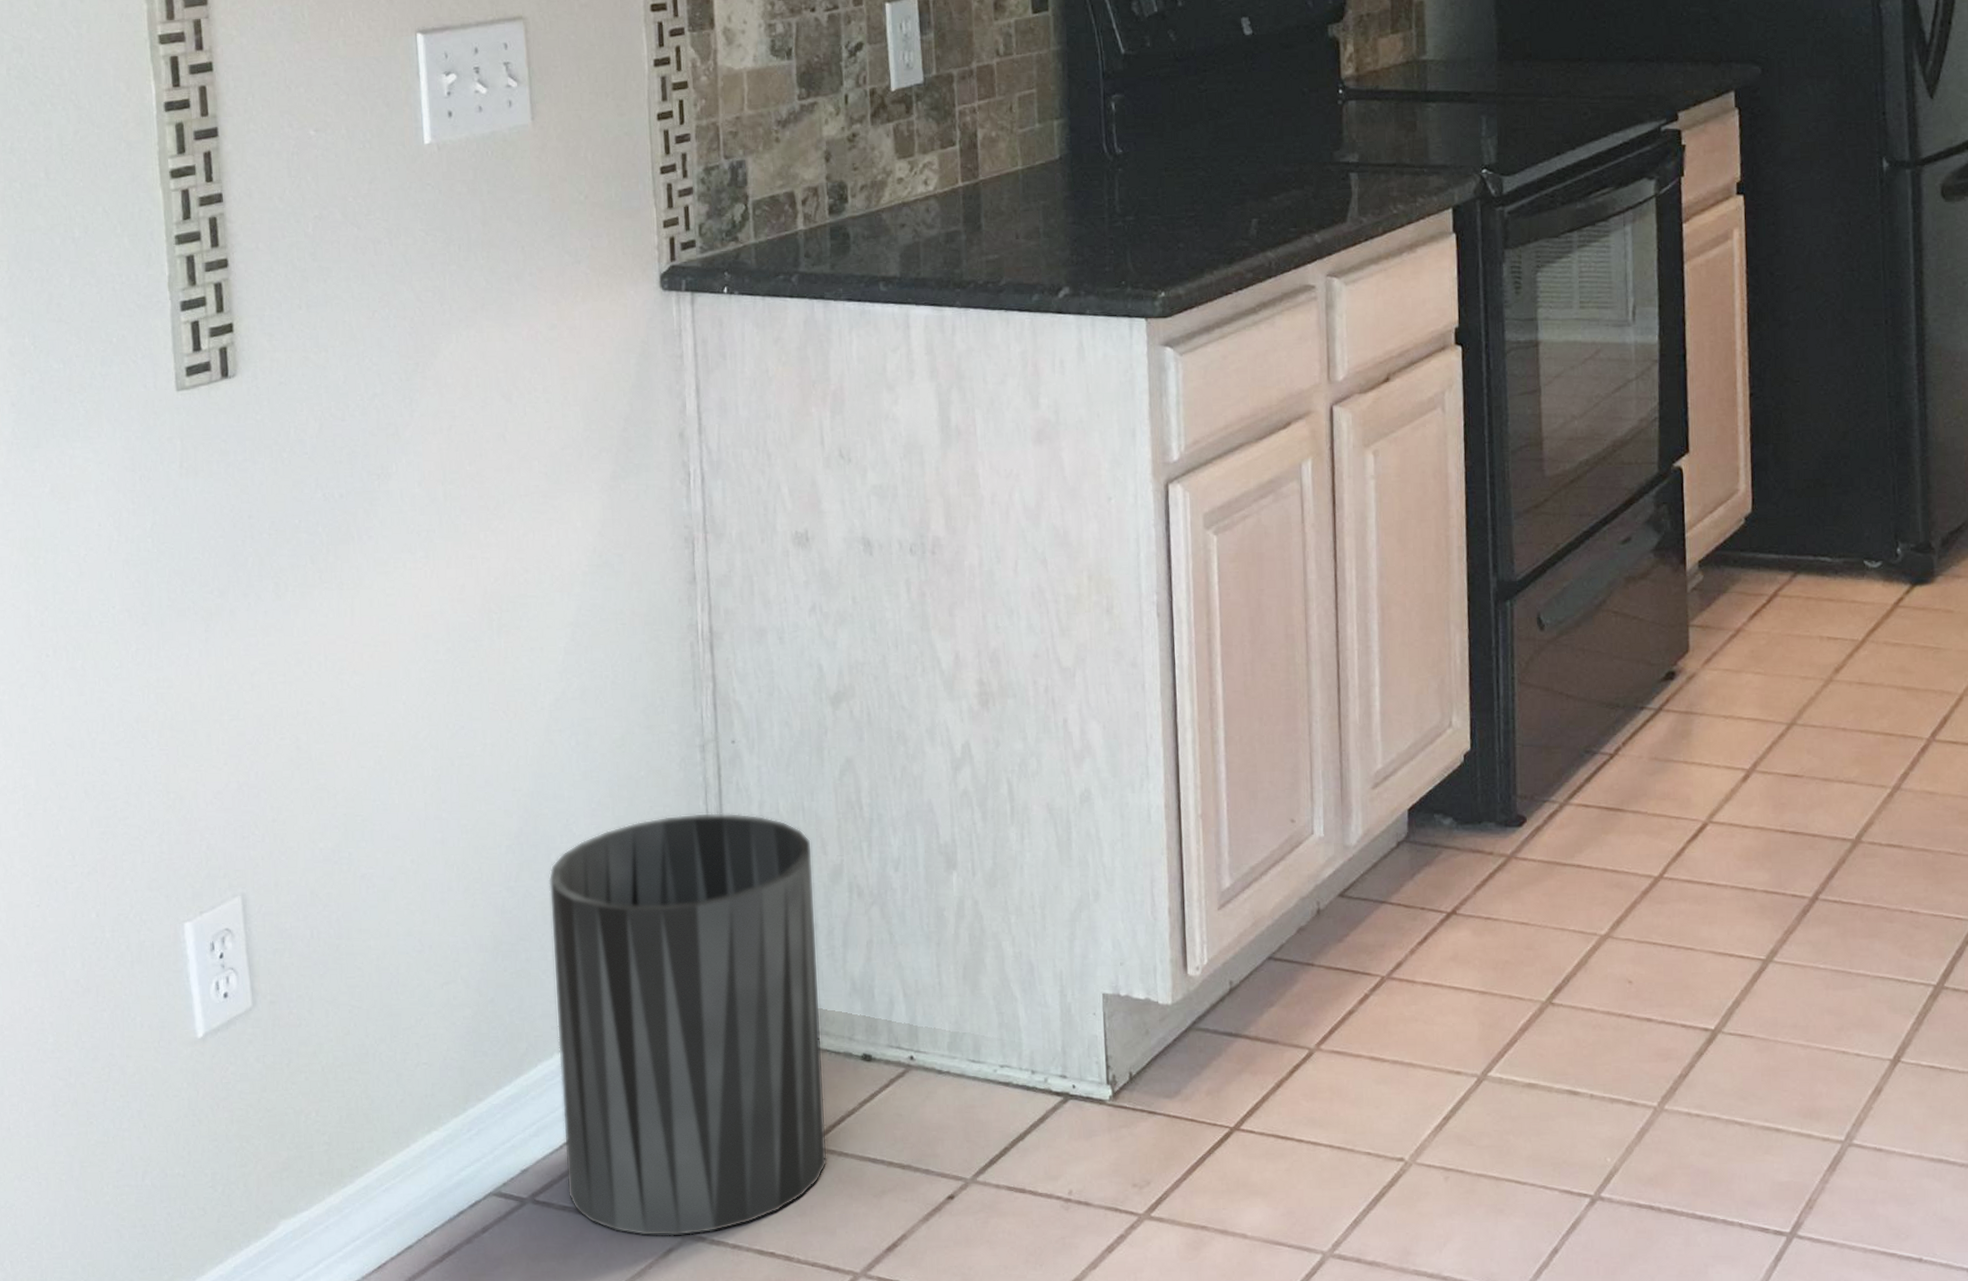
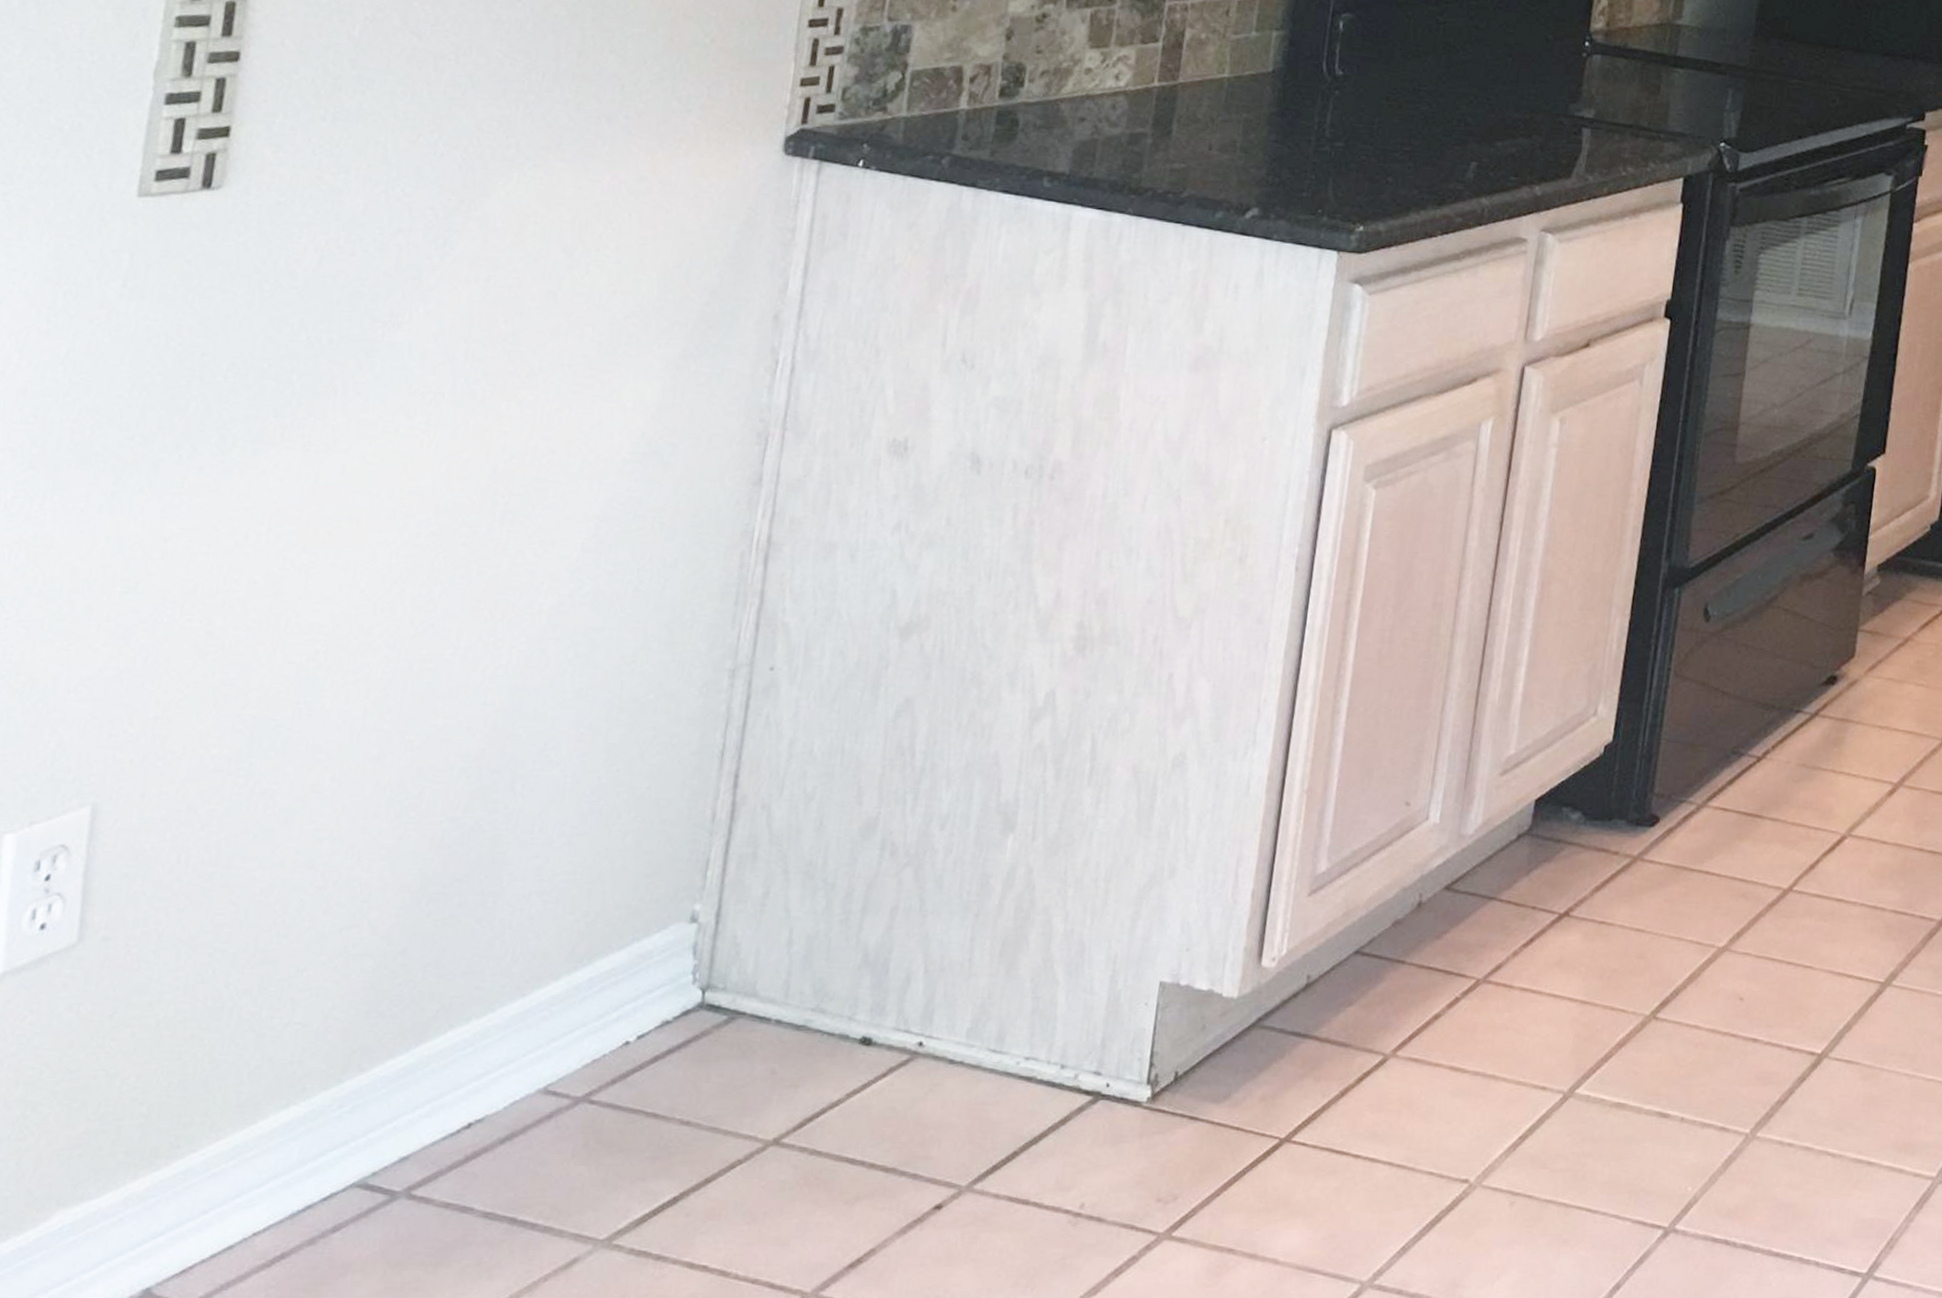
trash can: present [548,813,827,1237] -> none [455,747,846,1243]

